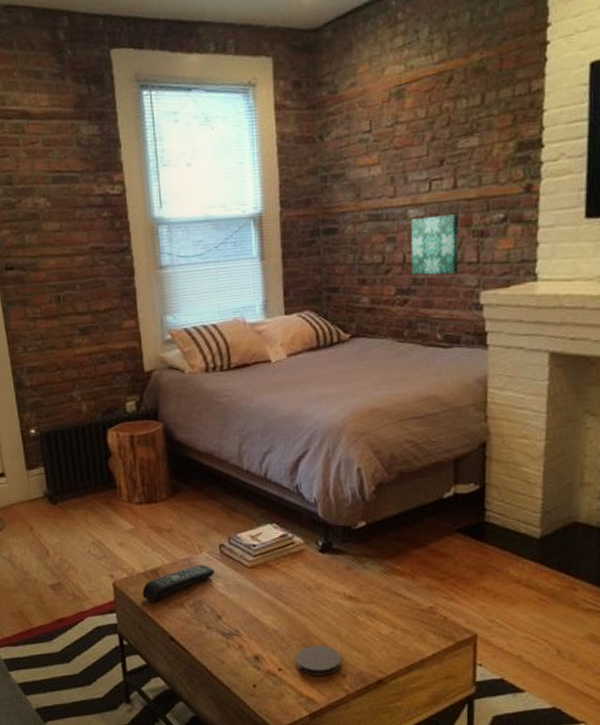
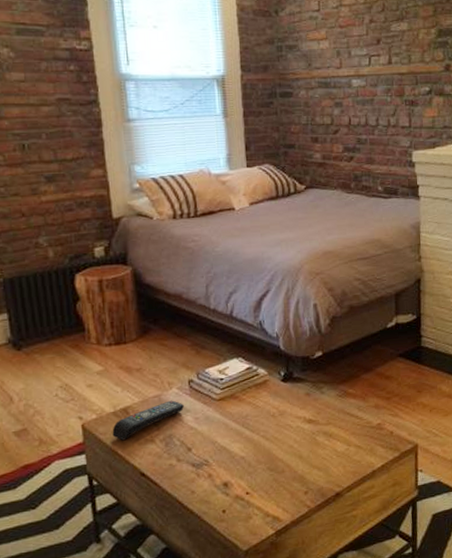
coaster: present [295,645,342,676] -> none [261,466,304,496]
wall art: present [411,214,459,275] -> none [355,86,395,136]

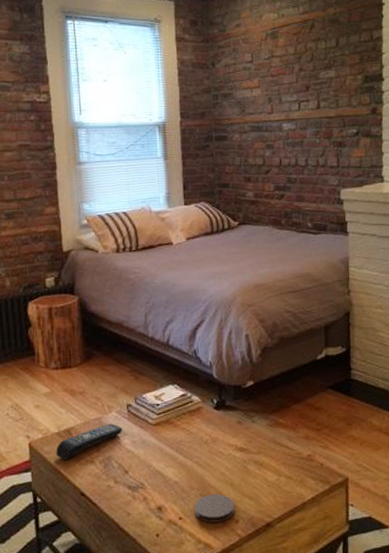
coaster: none [261,466,304,496] -> present [194,493,235,523]

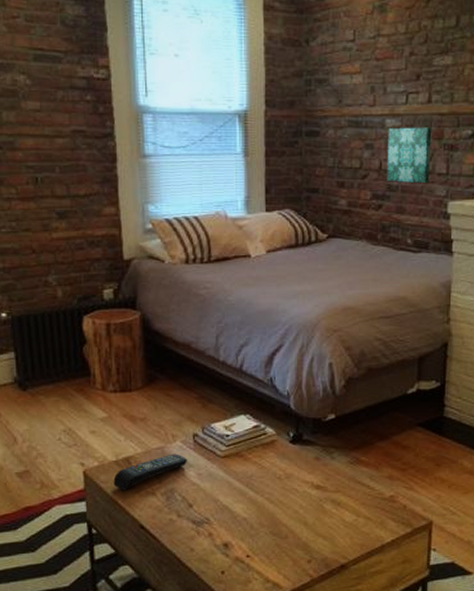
coaster: present [194,493,235,523] -> none [263,532,308,562]
wall art: none [285,128,324,176] -> present [387,127,432,184]

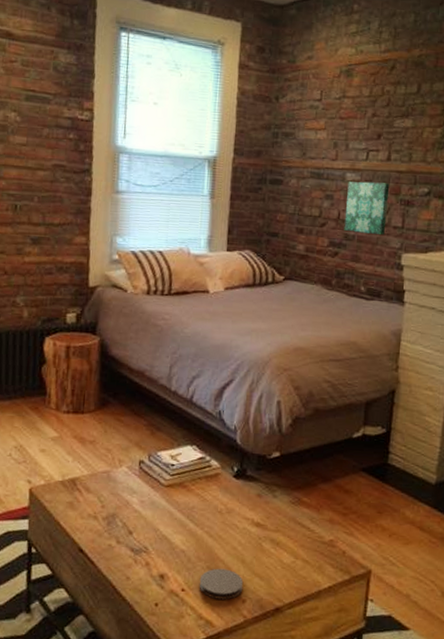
remote control: present [113,453,188,491] -> none [57,478,132,512]
coaster: none [263,532,308,562] -> present [199,568,244,600]

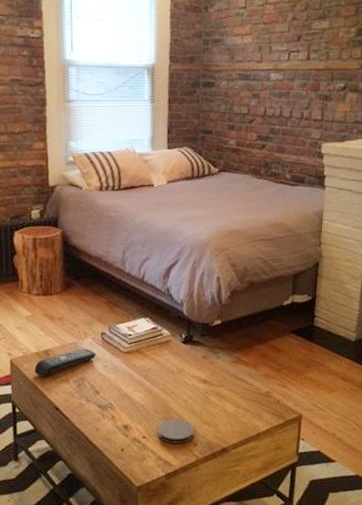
remote control: none [57,478,132,512] -> present [34,348,97,378]
wall art: present [344,181,390,236] -> none [270,80,310,128]

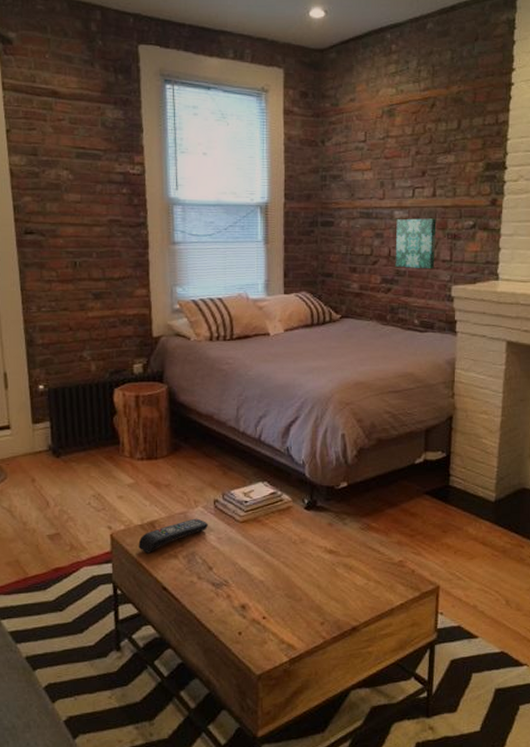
coaster: present [157,418,195,444] -> none [279,595,321,624]
wall art: none [270,80,310,128] -> present [395,218,437,270]

